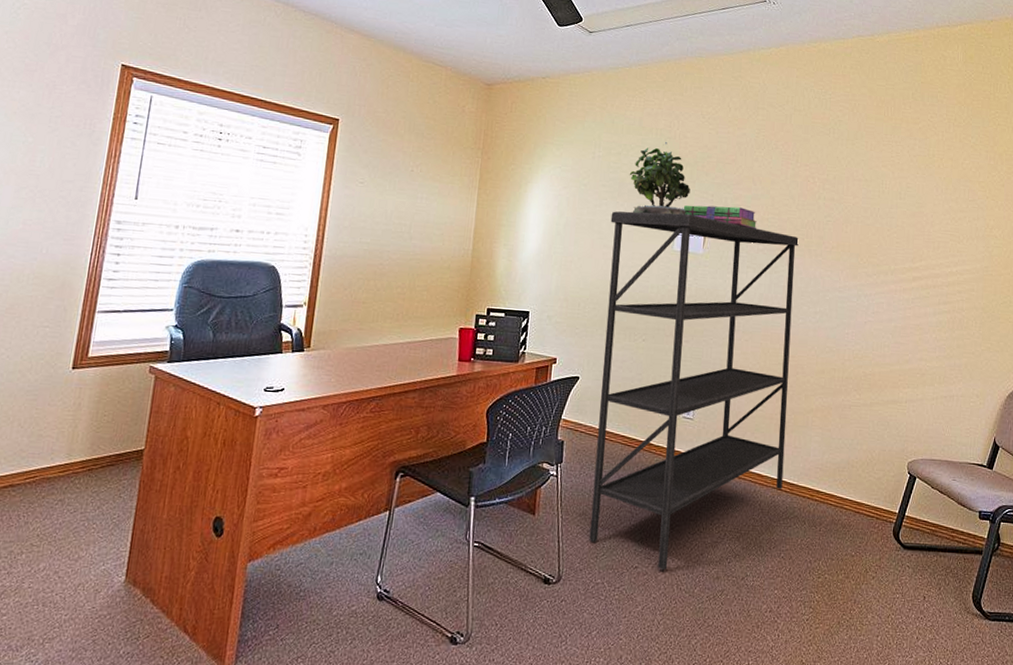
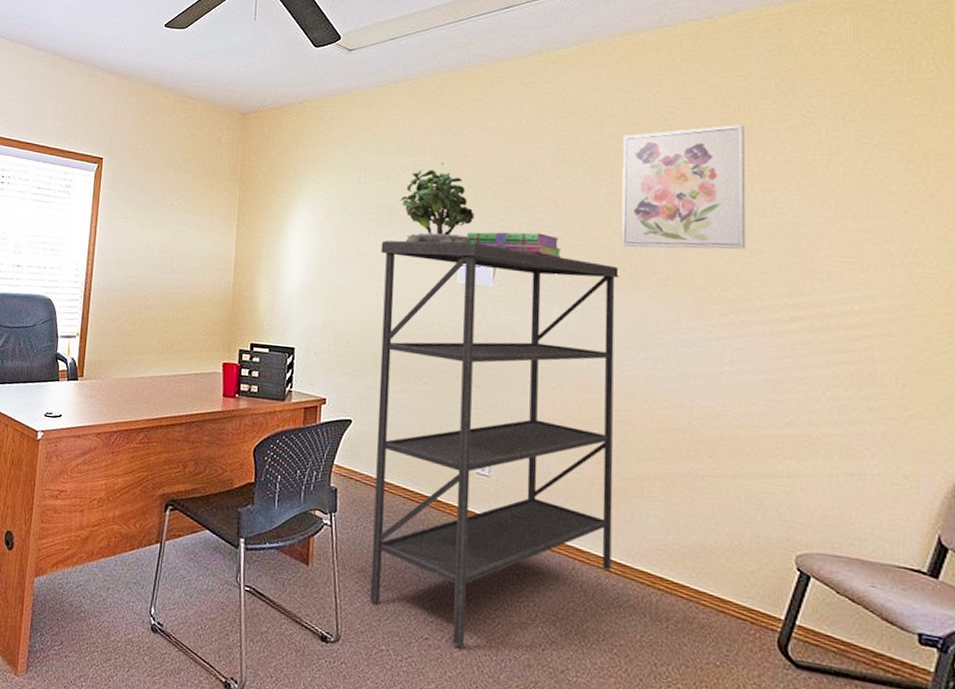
wall art: none [801,123,890,224] -> present [621,124,746,249]

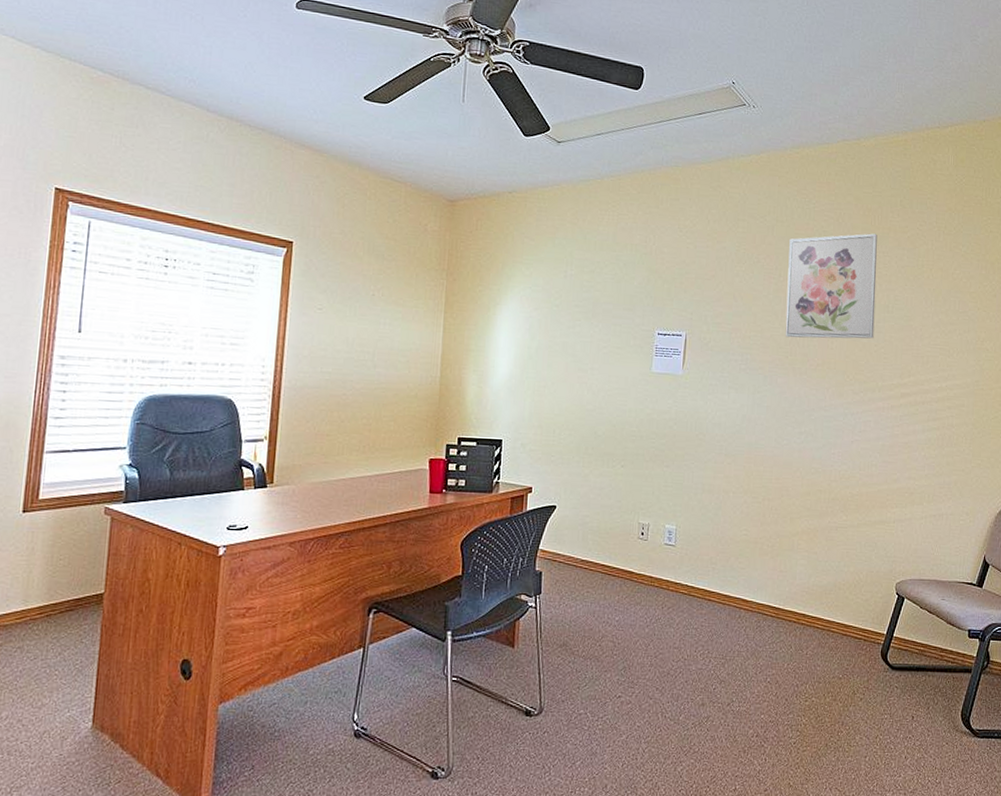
shelving unit: present [370,240,619,647] -> none [570,332,782,699]
potted plant: present [400,161,474,244] -> none [603,257,668,335]
stack of books: present [466,232,561,258] -> none [661,324,738,348]

